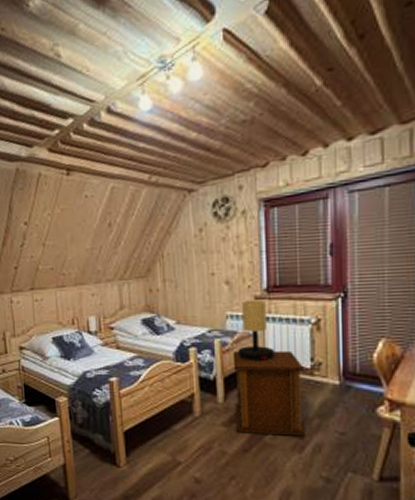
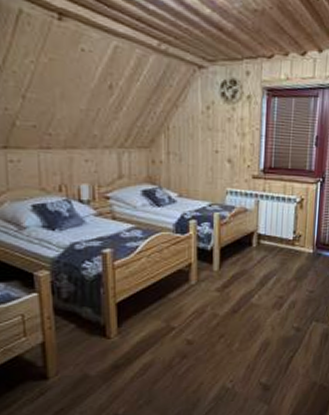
side table: present [232,350,307,436] -> none [227,224,289,297]
table lamp: present [237,300,276,362] -> none [234,178,266,234]

